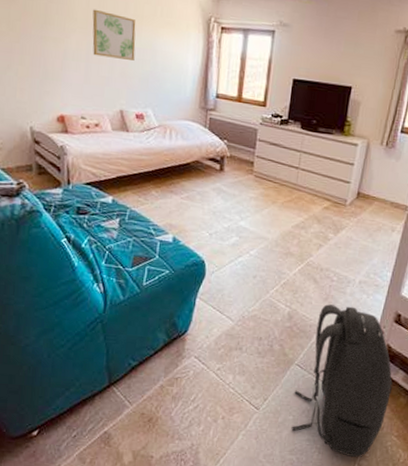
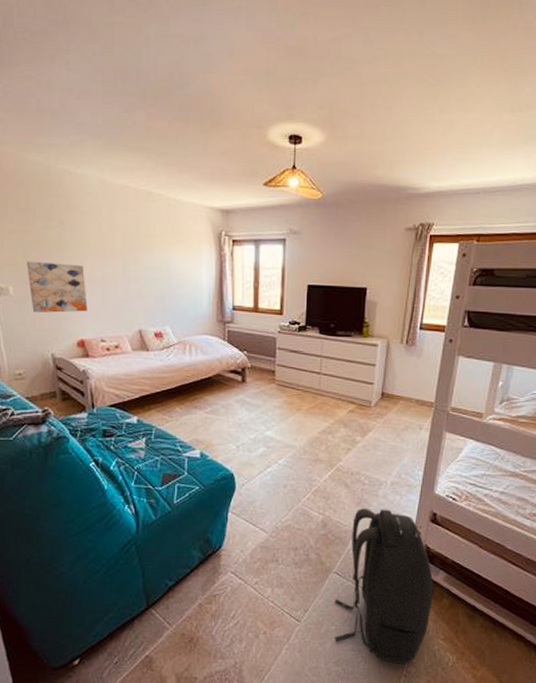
wall art: none [10,30,70,87] -> present [27,261,88,313]
wall art: present [92,9,136,60] -> none [105,233,150,280]

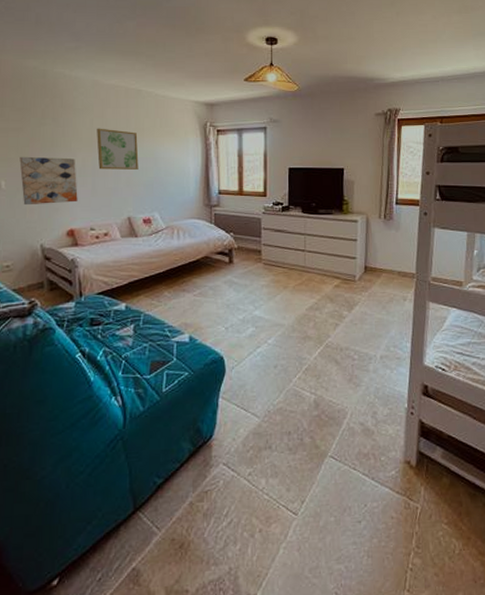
wall art: none [105,233,150,280] -> present [97,128,139,170]
backpack: present [334,508,435,664] -> none [332,384,434,556]

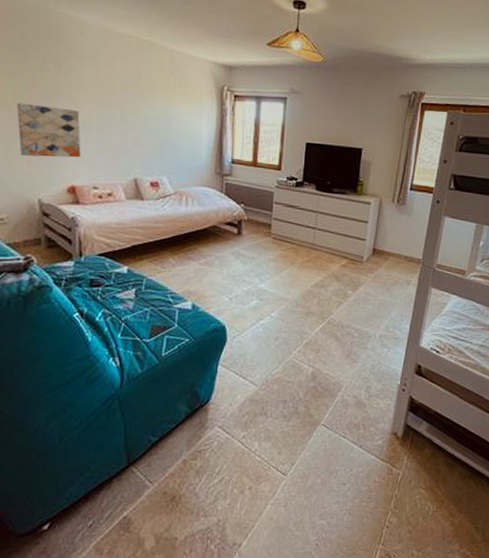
wall art: present [97,128,139,170] -> none [103,80,149,129]

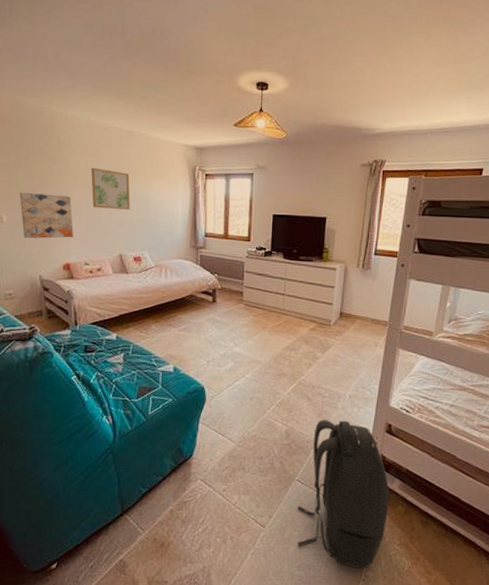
wall art: none [103,80,149,129] -> present [91,167,130,209]
backpack: none [320,361,418,515] -> present [297,420,391,568]

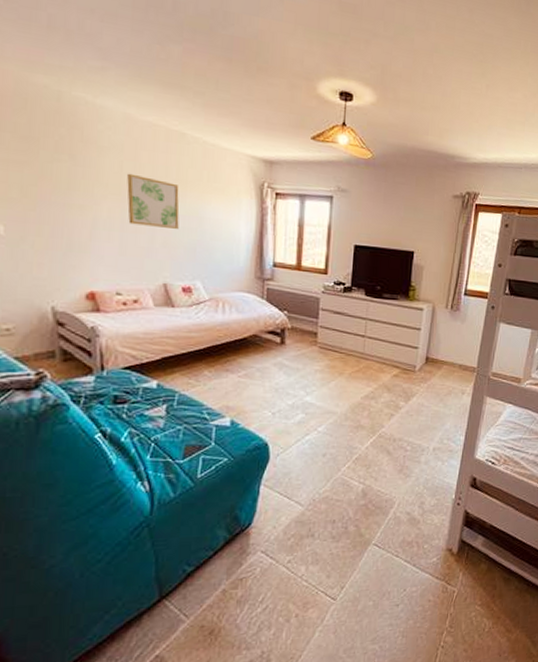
wall art: present [19,192,74,239] -> none [24,197,101,260]
backpack: present [297,420,391,568] -> none [372,475,474,635]

